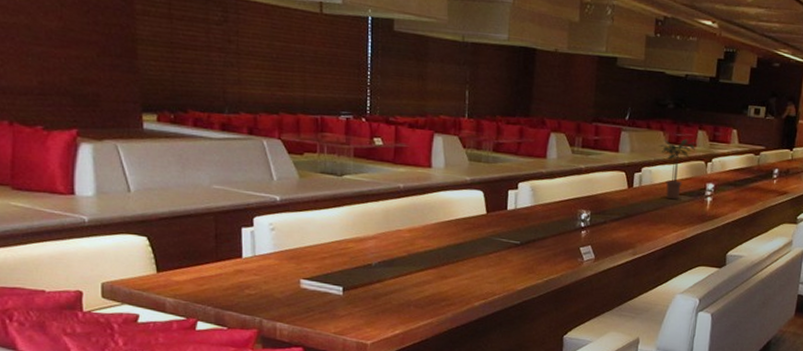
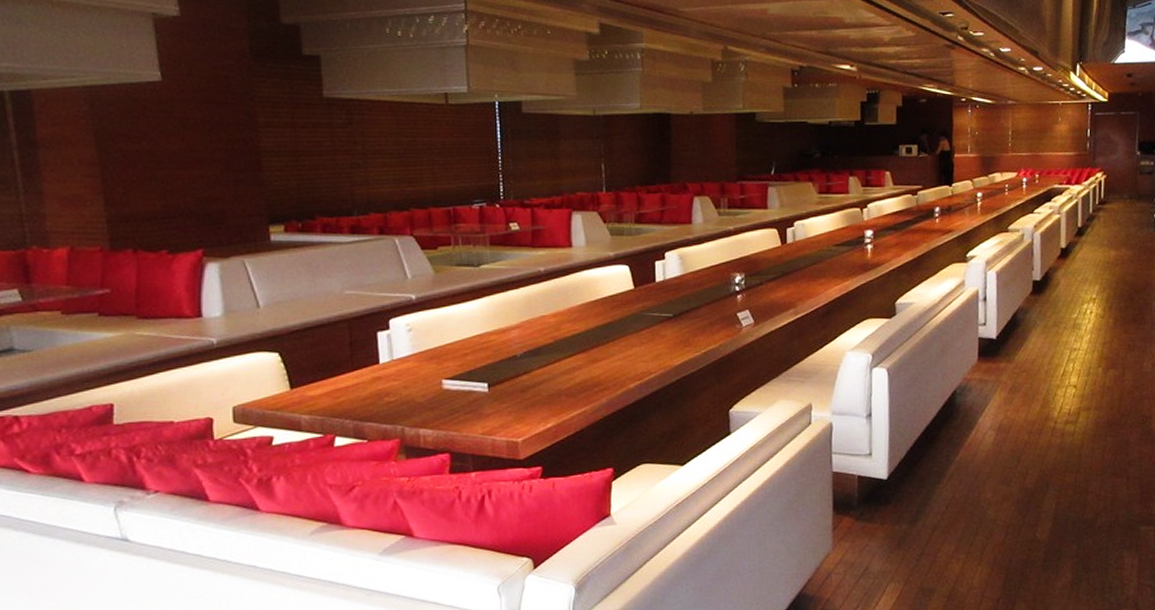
potted plant: present [658,137,697,200] -> none [809,184,849,252]

